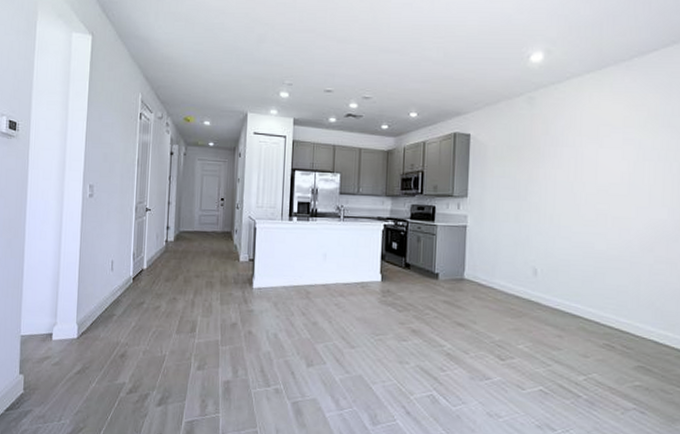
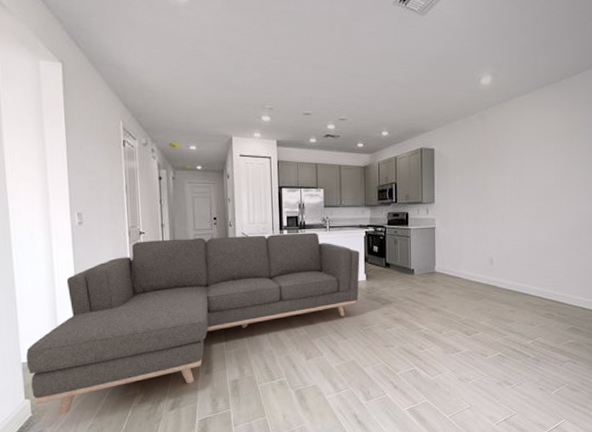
sofa: none [25,218,376,396] -> present [25,232,360,415]

